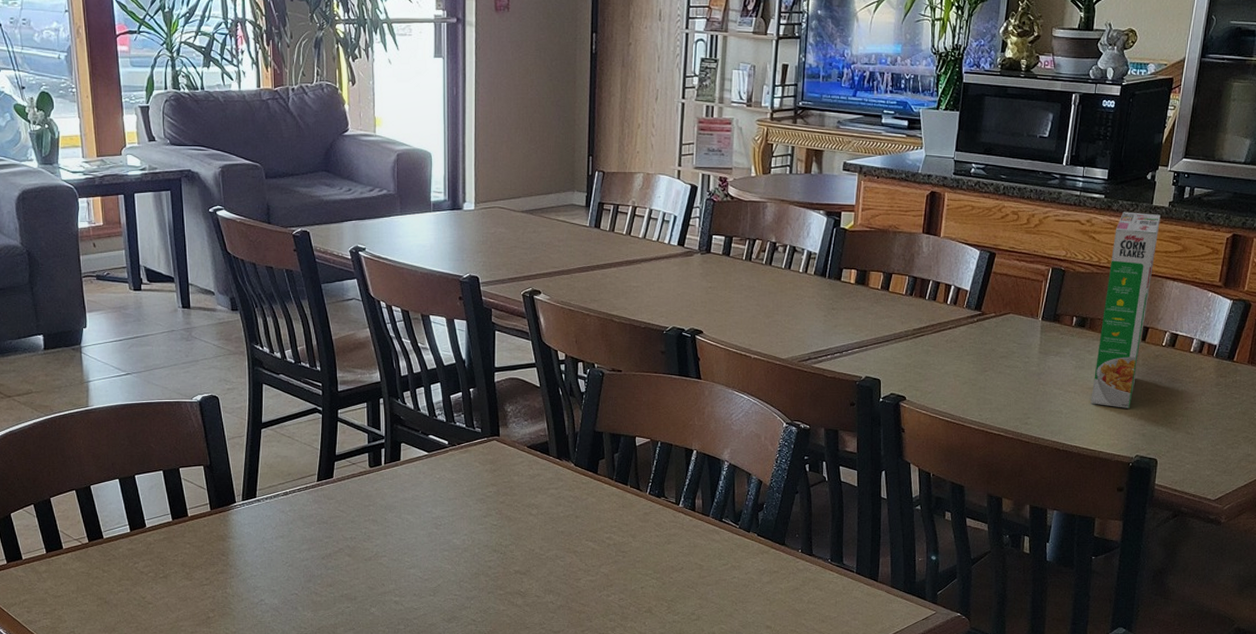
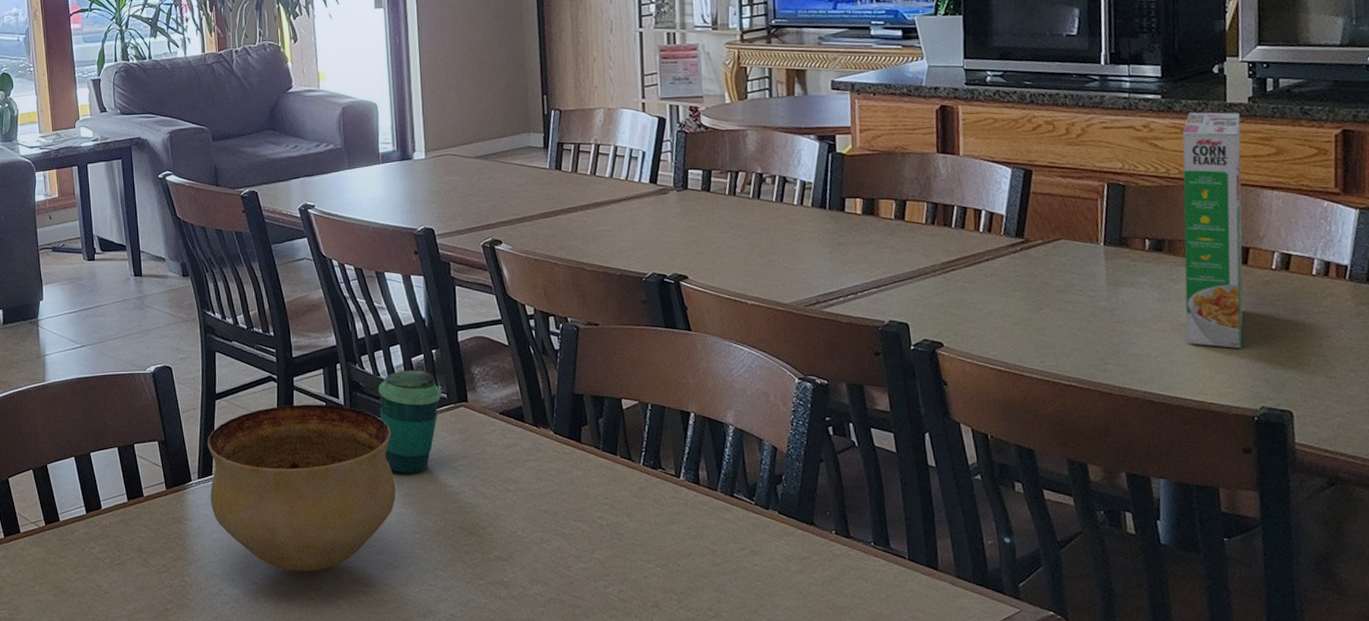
bowl: none [252,434,429,584] -> present [207,404,396,572]
cup: none [418,407,476,500] -> present [378,370,442,475]

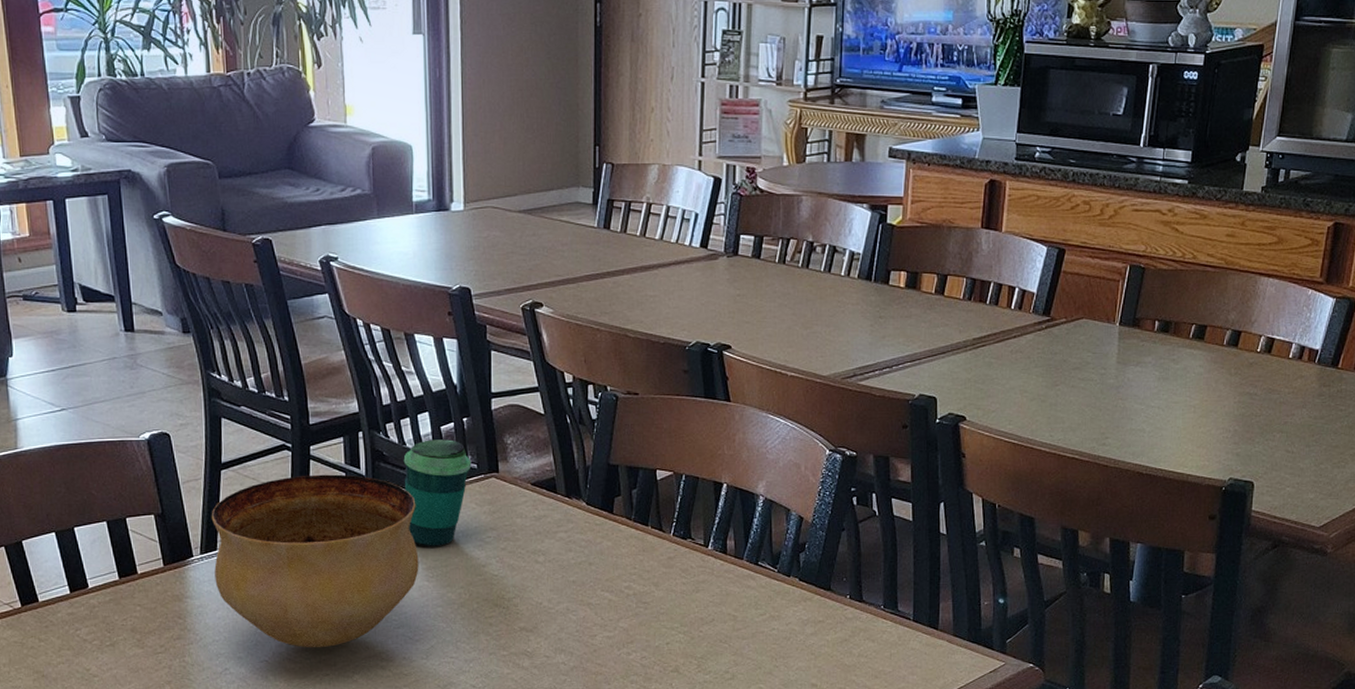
cereal box: present [1182,112,1244,348] -> none [1177,199,1252,425]

